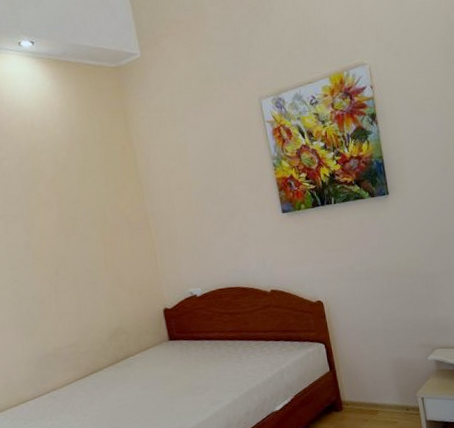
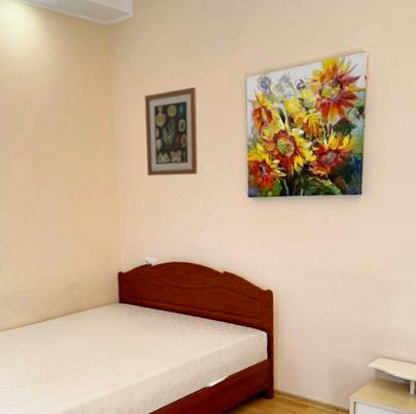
wall art: none [164,115,229,208] -> present [144,86,198,177]

